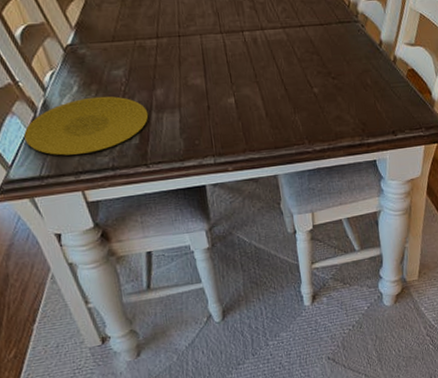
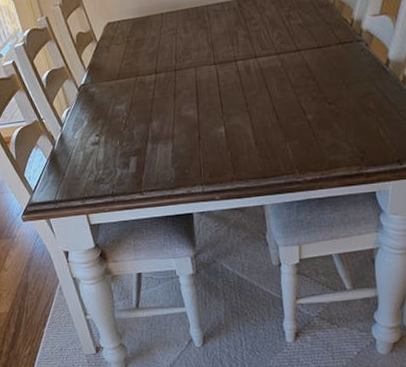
plate: present [24,96,149,156] -> none [44,129,145,183]

